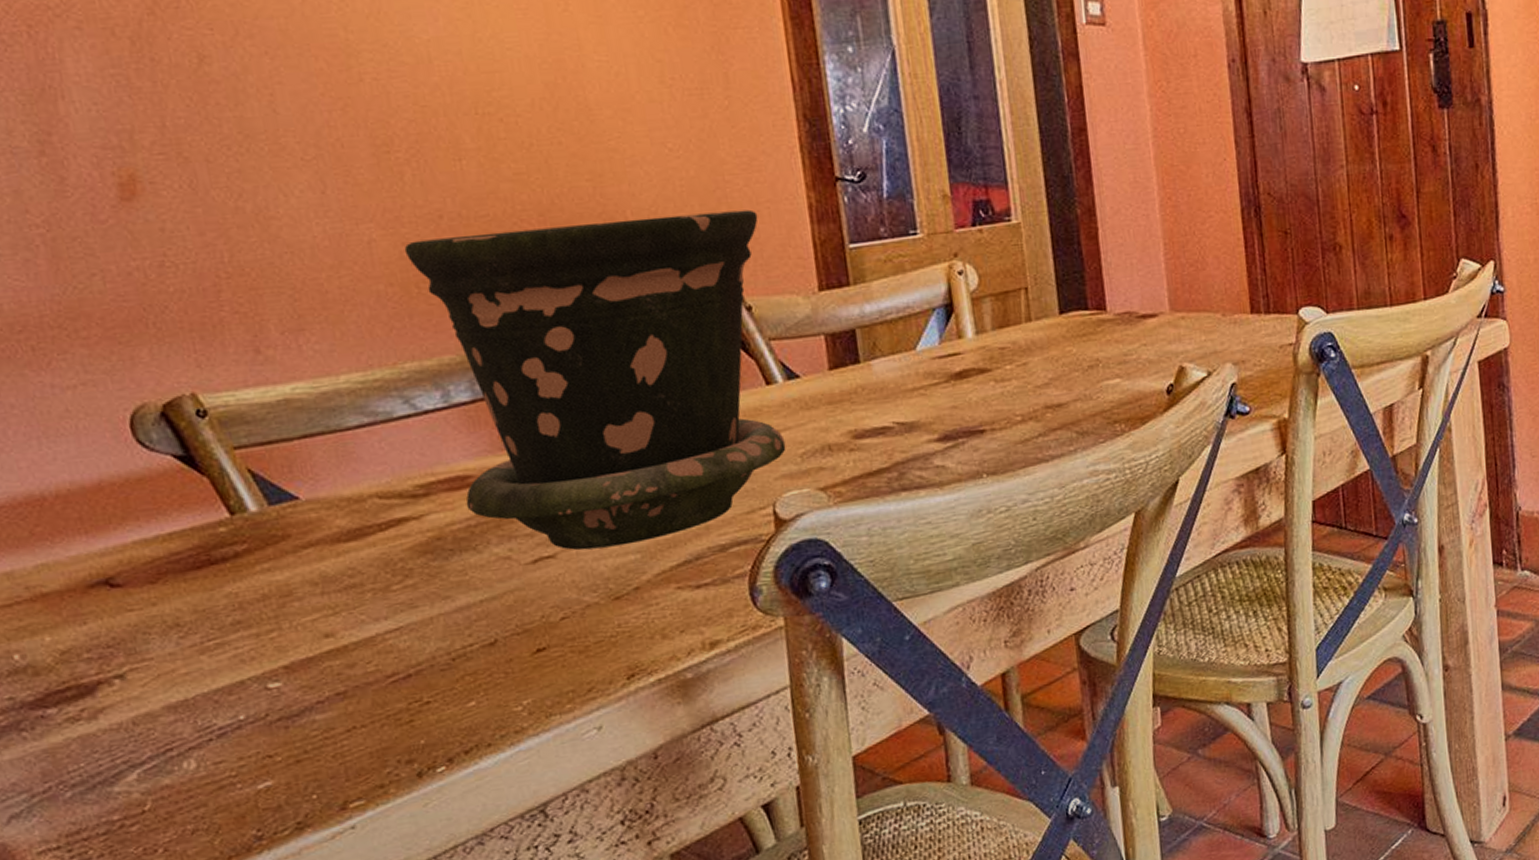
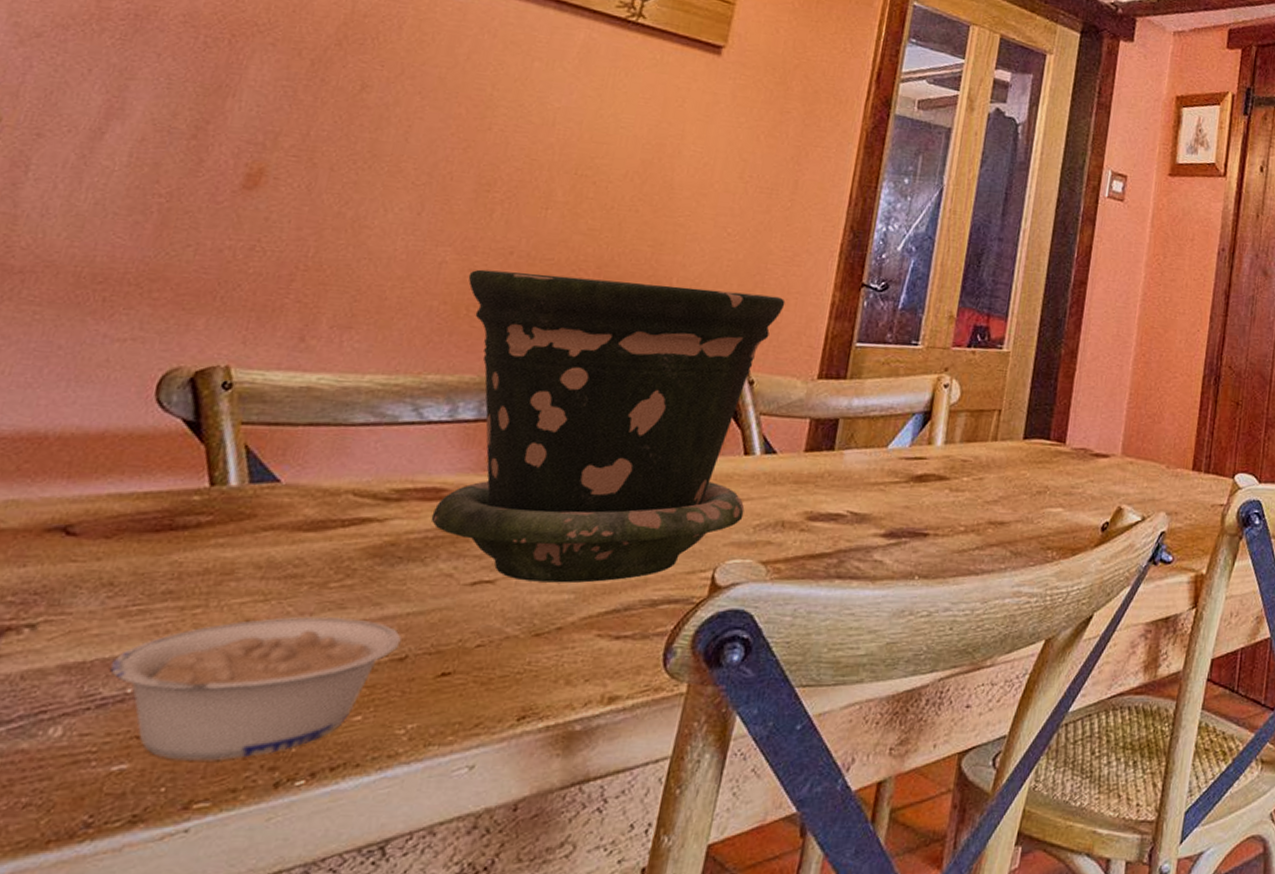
legume: none [213,614,485,771] -> present [110,616,402,761]

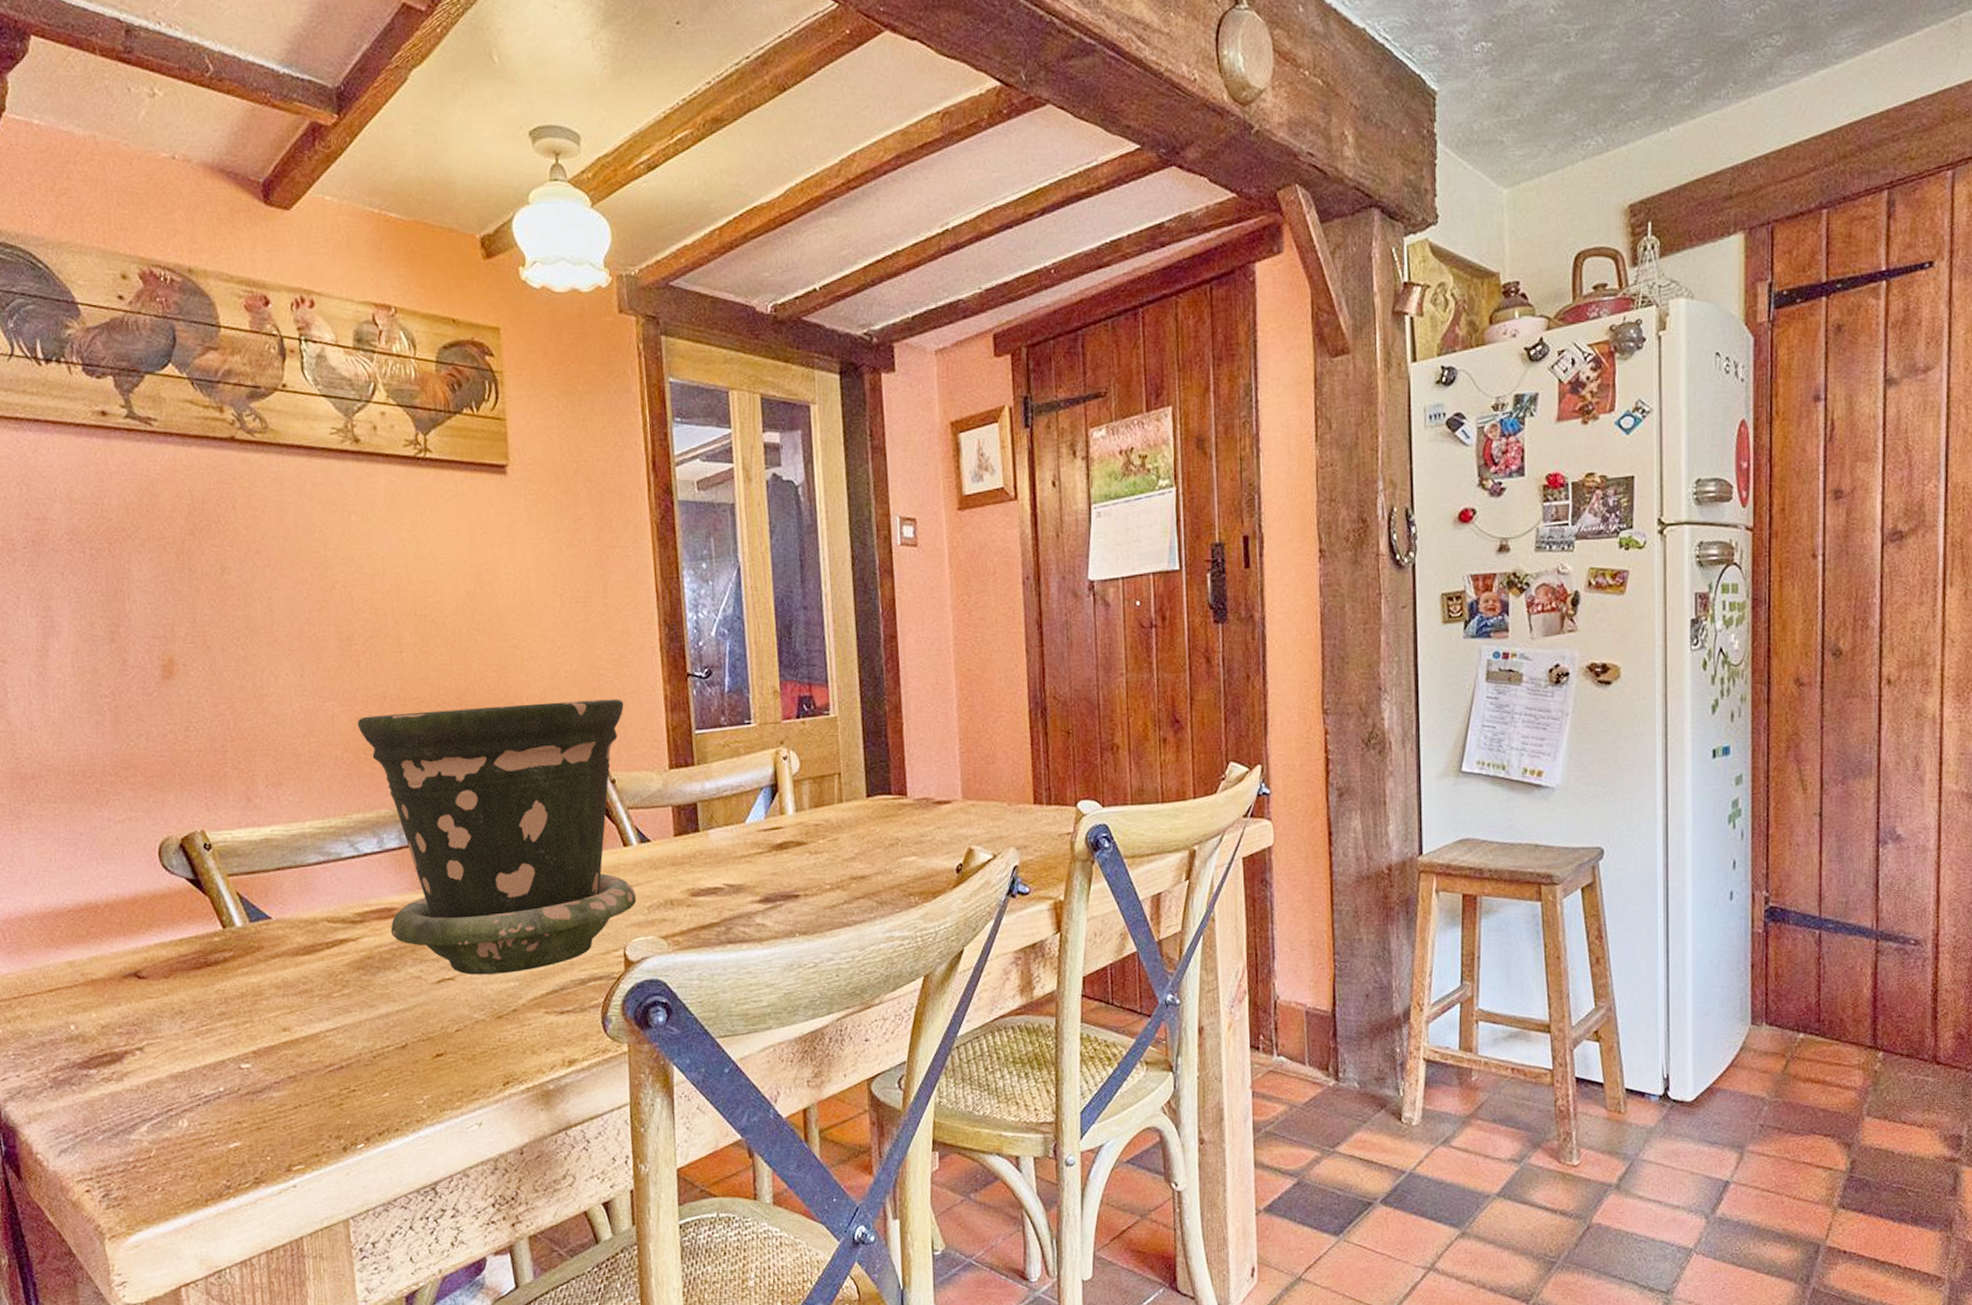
legume: present [110,616,402,761] -> none [203,1018,399,1137]

